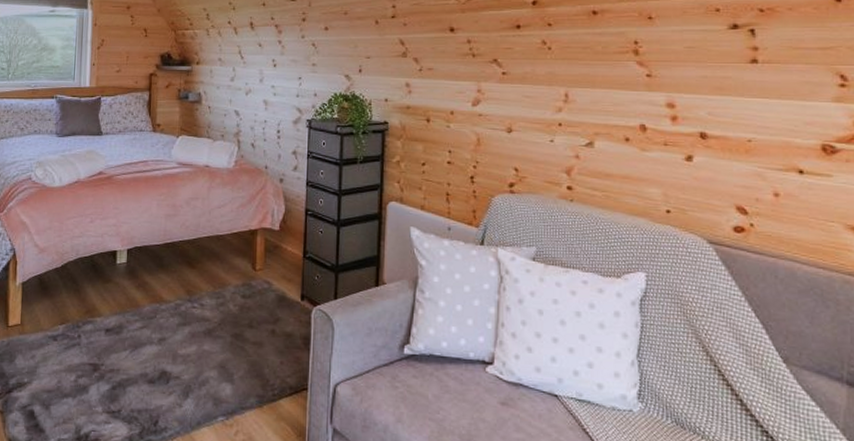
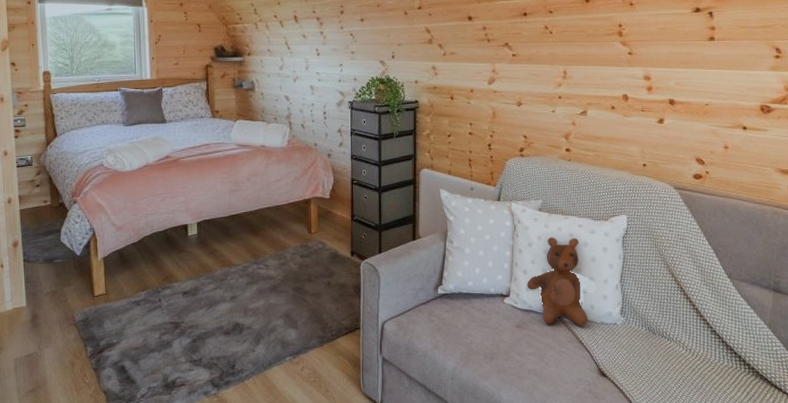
teddy bear: none [516,294,595,410] -> present [527,237,588,326]

